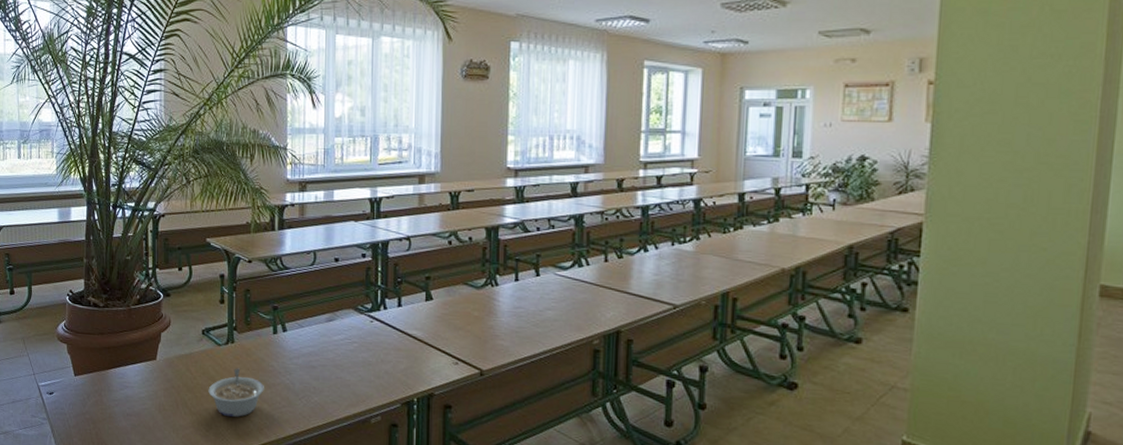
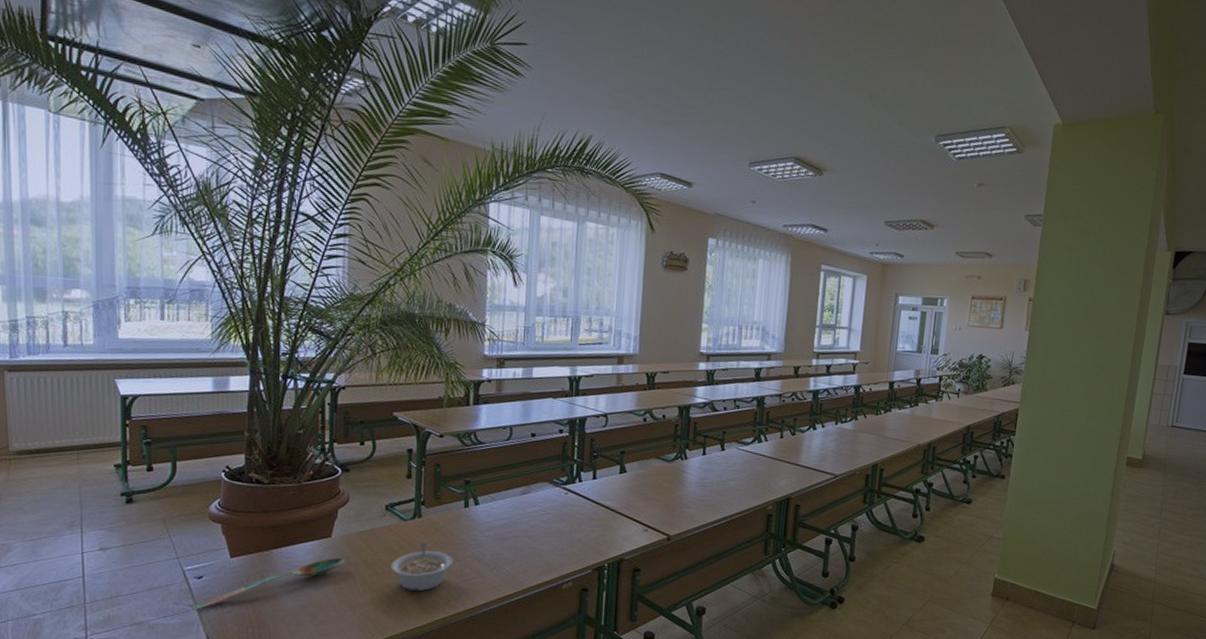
spoon: none [45,379,168,424] -> present [191,557,345,611]

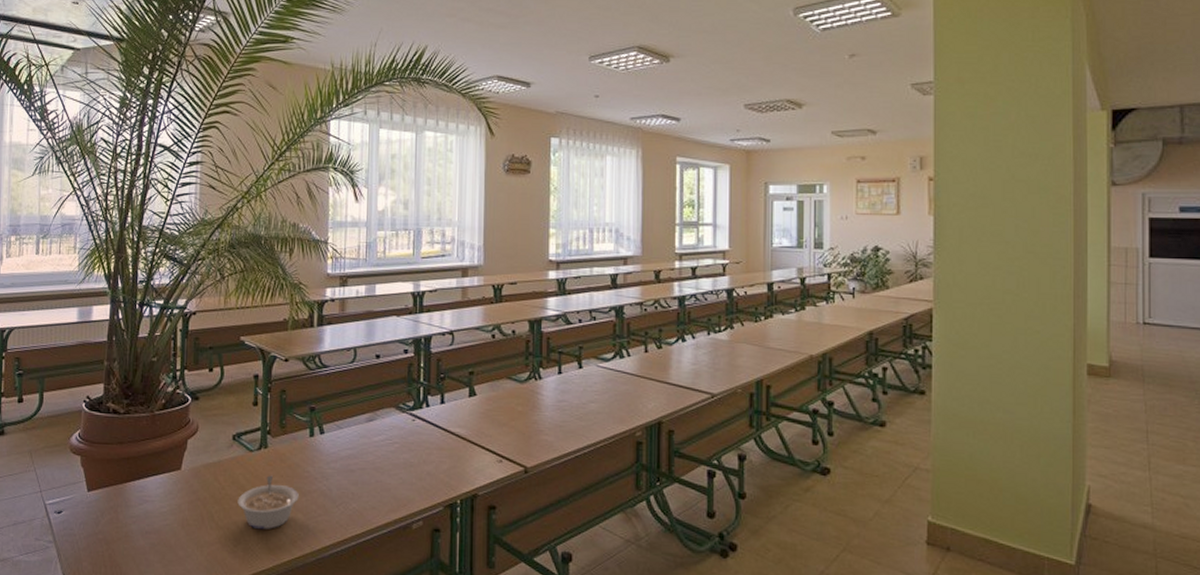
spoon: present [191,557,345,611] -> none [50,491,193,547]

